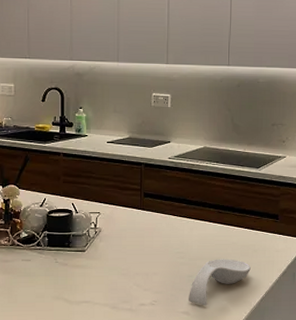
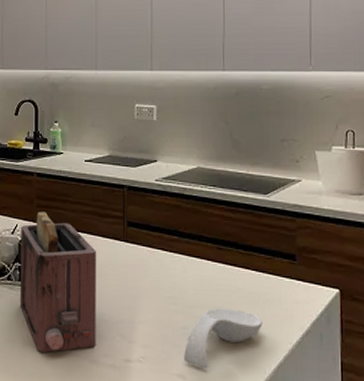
toaster: none [49,187,117,303] -> present [20,211,96,352]

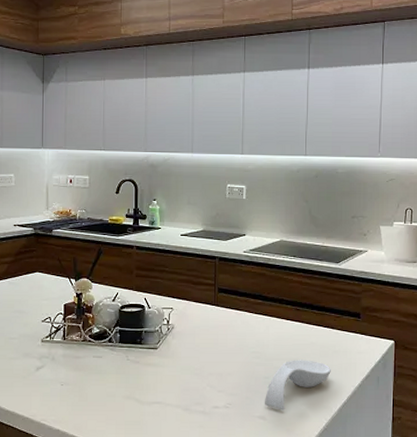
toaster: present [20,211,96,352] -> none [121,281,190,404]

